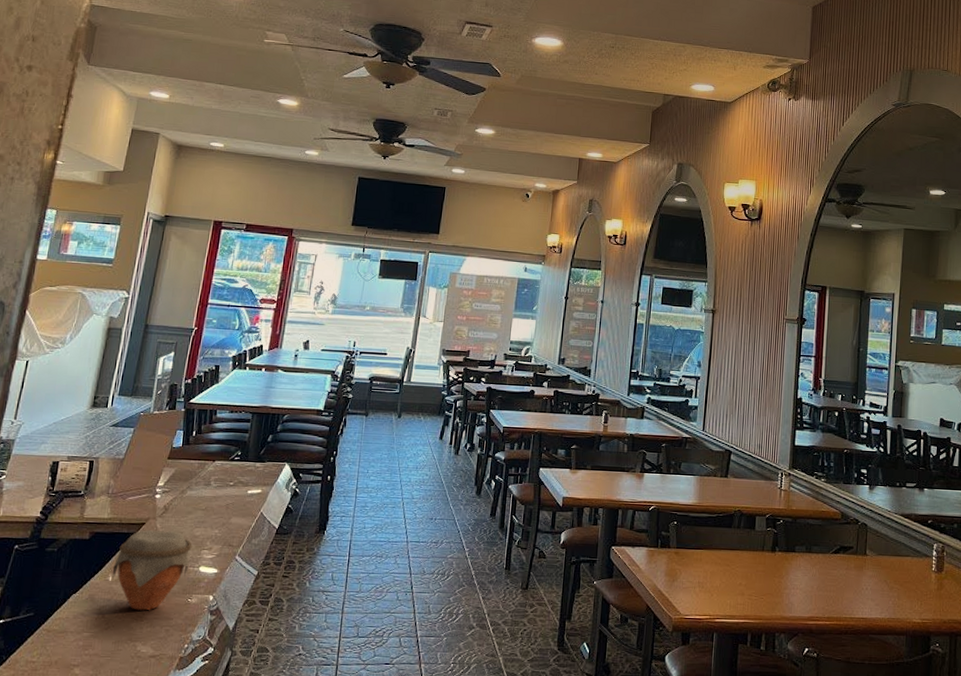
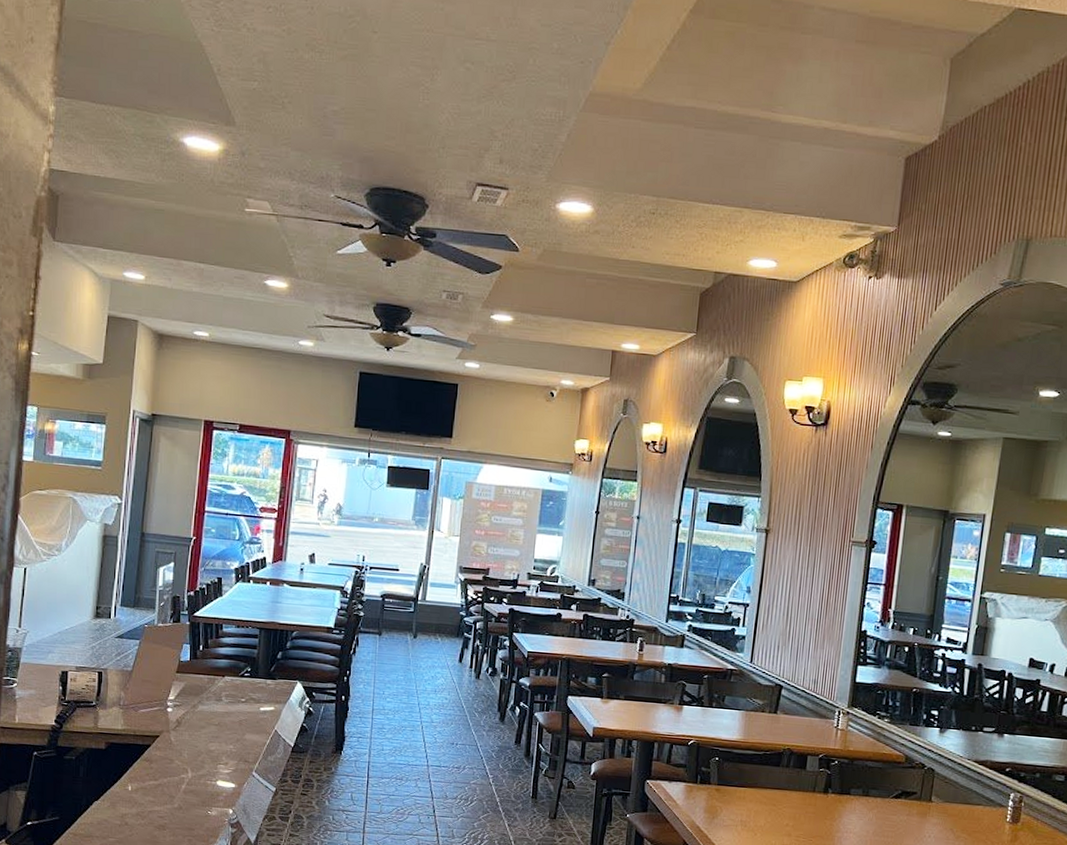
jar: present [112,530,192,611] -> none [132,742,208,821]

